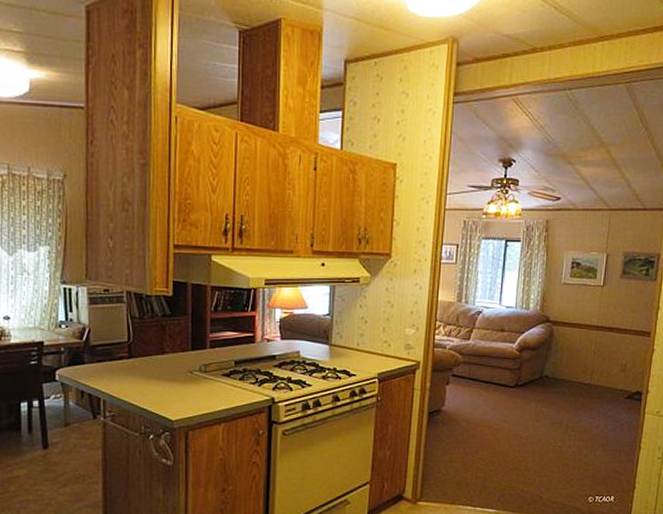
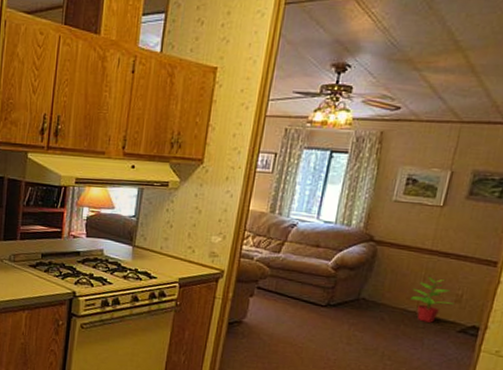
potted plant: none [585,351,620,392] -> present [410,277,454,323]

